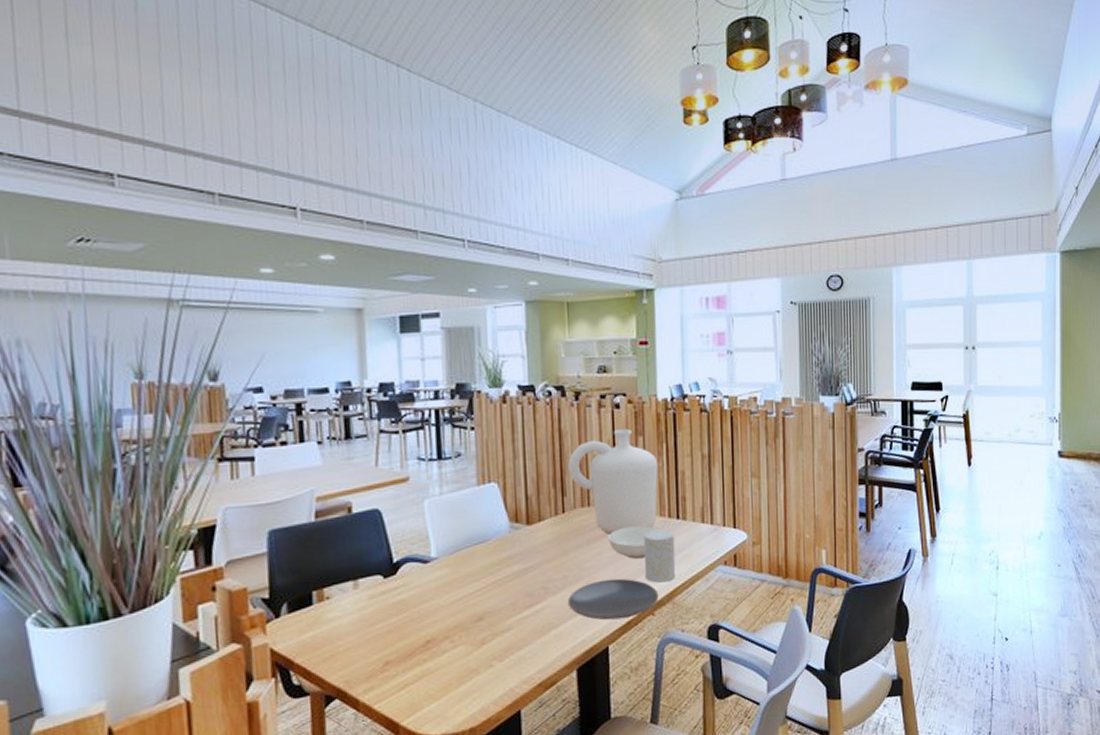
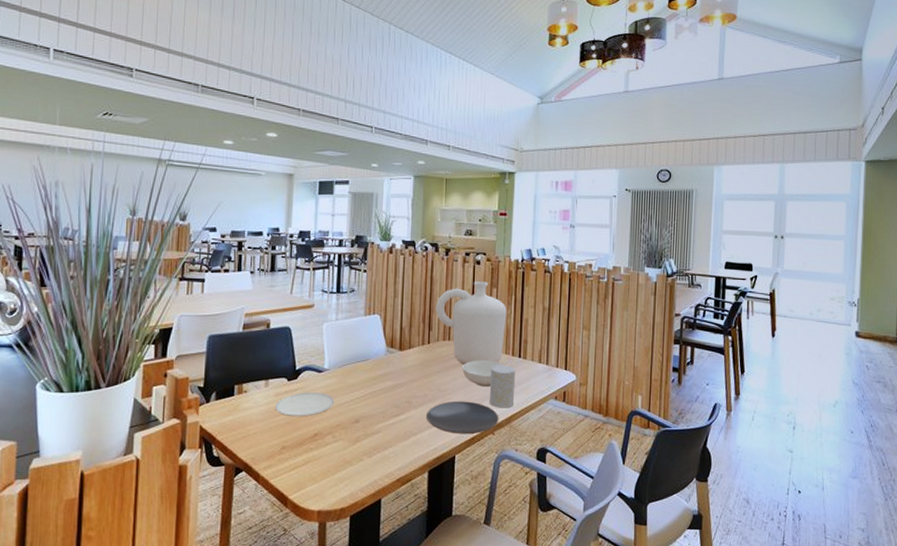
plate: none [370,588,449,624] -> present [275,392,335,417]

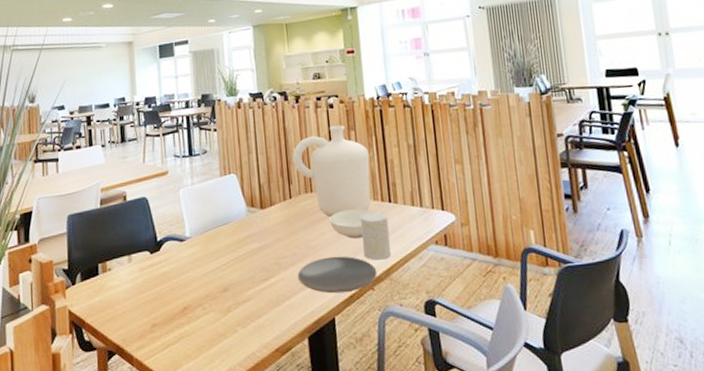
plate: present [275,392,335,417] -> none [140,263,201,292]

